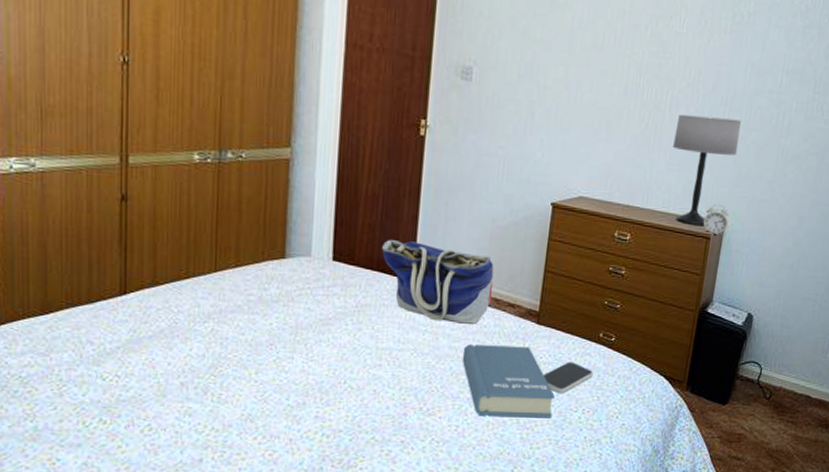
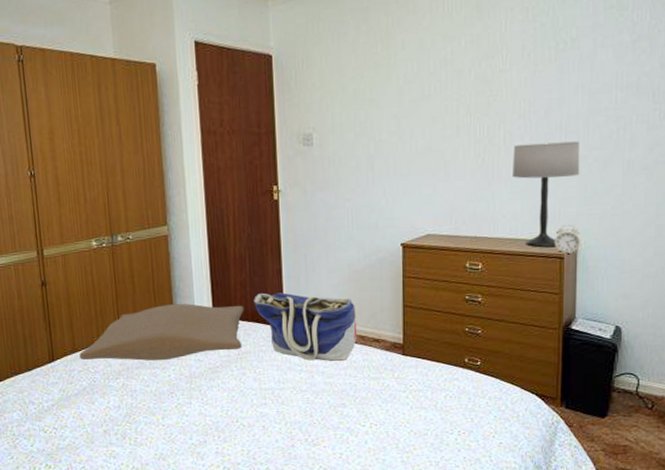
pillow: none [161,240,370,306] -> present [79,304,244,361]
book: present [462,344,555,418] -> none [337,377,429,444]
smartphone: present [543,362,594,394] -> none [415,387,464,418]

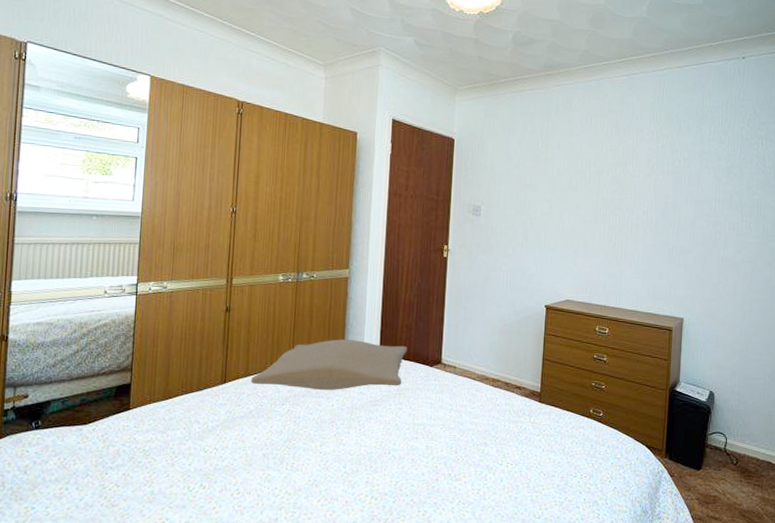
tote bag: present [254,292,358,361] -> none [417,336,504,403]
table lamp: present [513,141,580,248] -> none [636,235,687,321]
alarm clock: present [554,224,581,254] -> none [665,303,686,328]

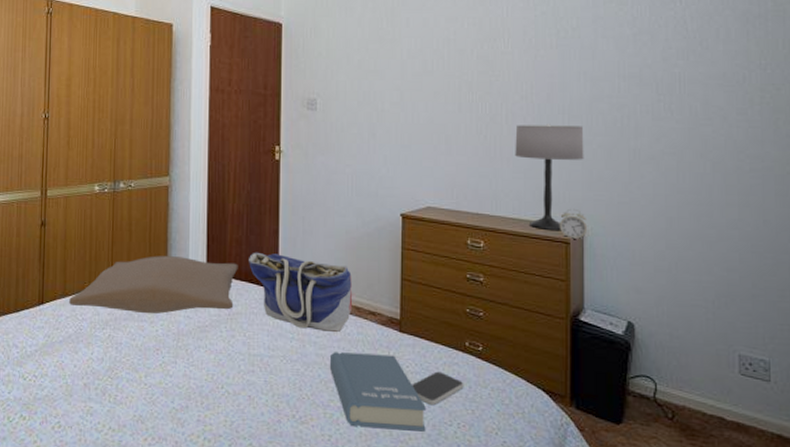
tote bag: none [417,336,504,403] -> present [249,252,353,332]
book: none [481,420,557,483] -> present [329,352,426,432]
smartphone: none [547,434,587,462] -> present [412,371,464,406]
table lamp: none [636,235,687,321] -> present [515,124,584,231]
alarm clock: none [665,303,686,328] -> present [559,208,588,240]

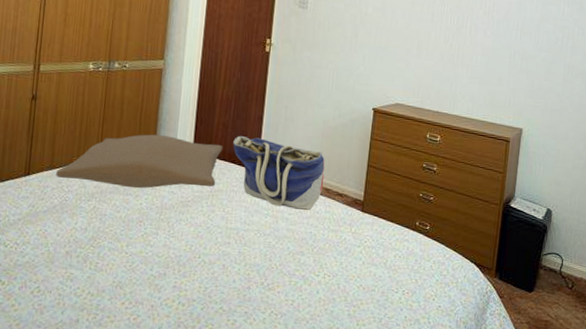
book: present [329,352,426,432] -> none [297,227,378,298]
smartphone: present [412,371,464,406] -> none [367,246,412,276]
table lamp: present [515,124,584,231] -> none [474,36,531,131]
alarm clock: present [559,208,588,240] -> none [502,112,525,139]

